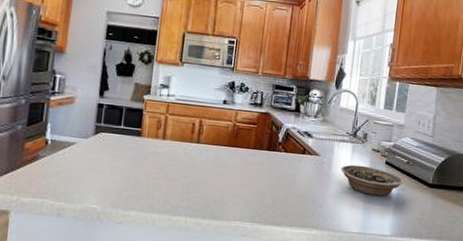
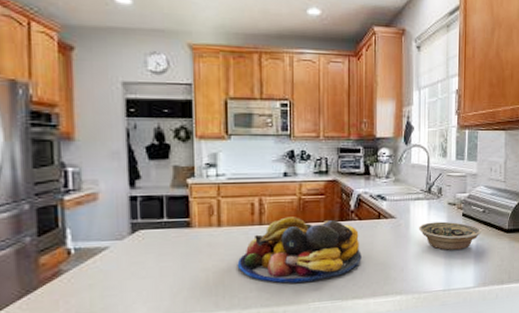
fruit bowl: none [173,140,284,202] -> present [237,217,362,283]

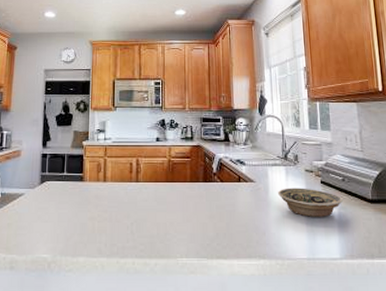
fruit bowl: present [237,217,362,283] -> none [117,176,224,238]

